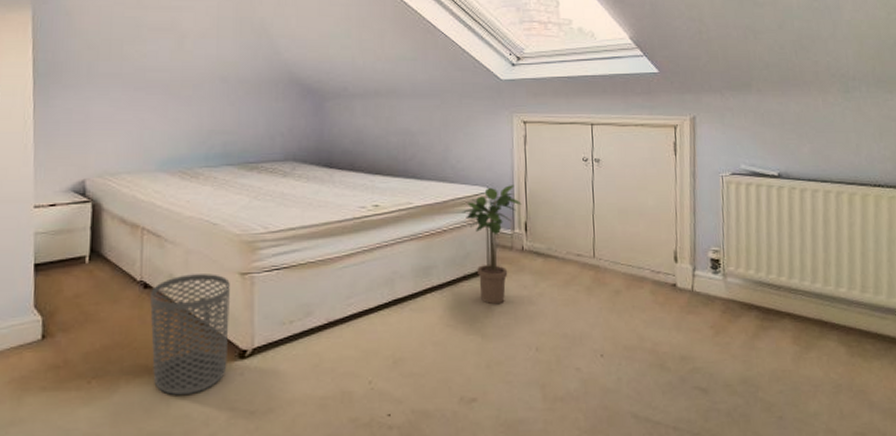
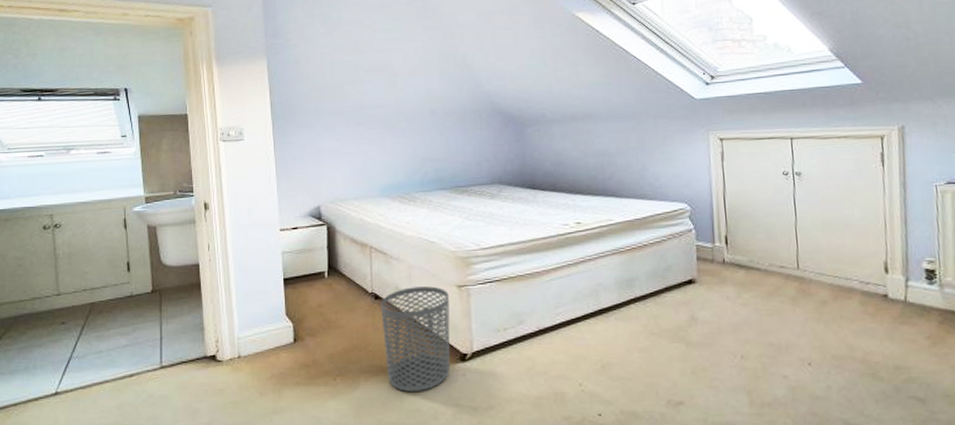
potted plant: present [461,185,522,305] -> none [661,200,721,315]

